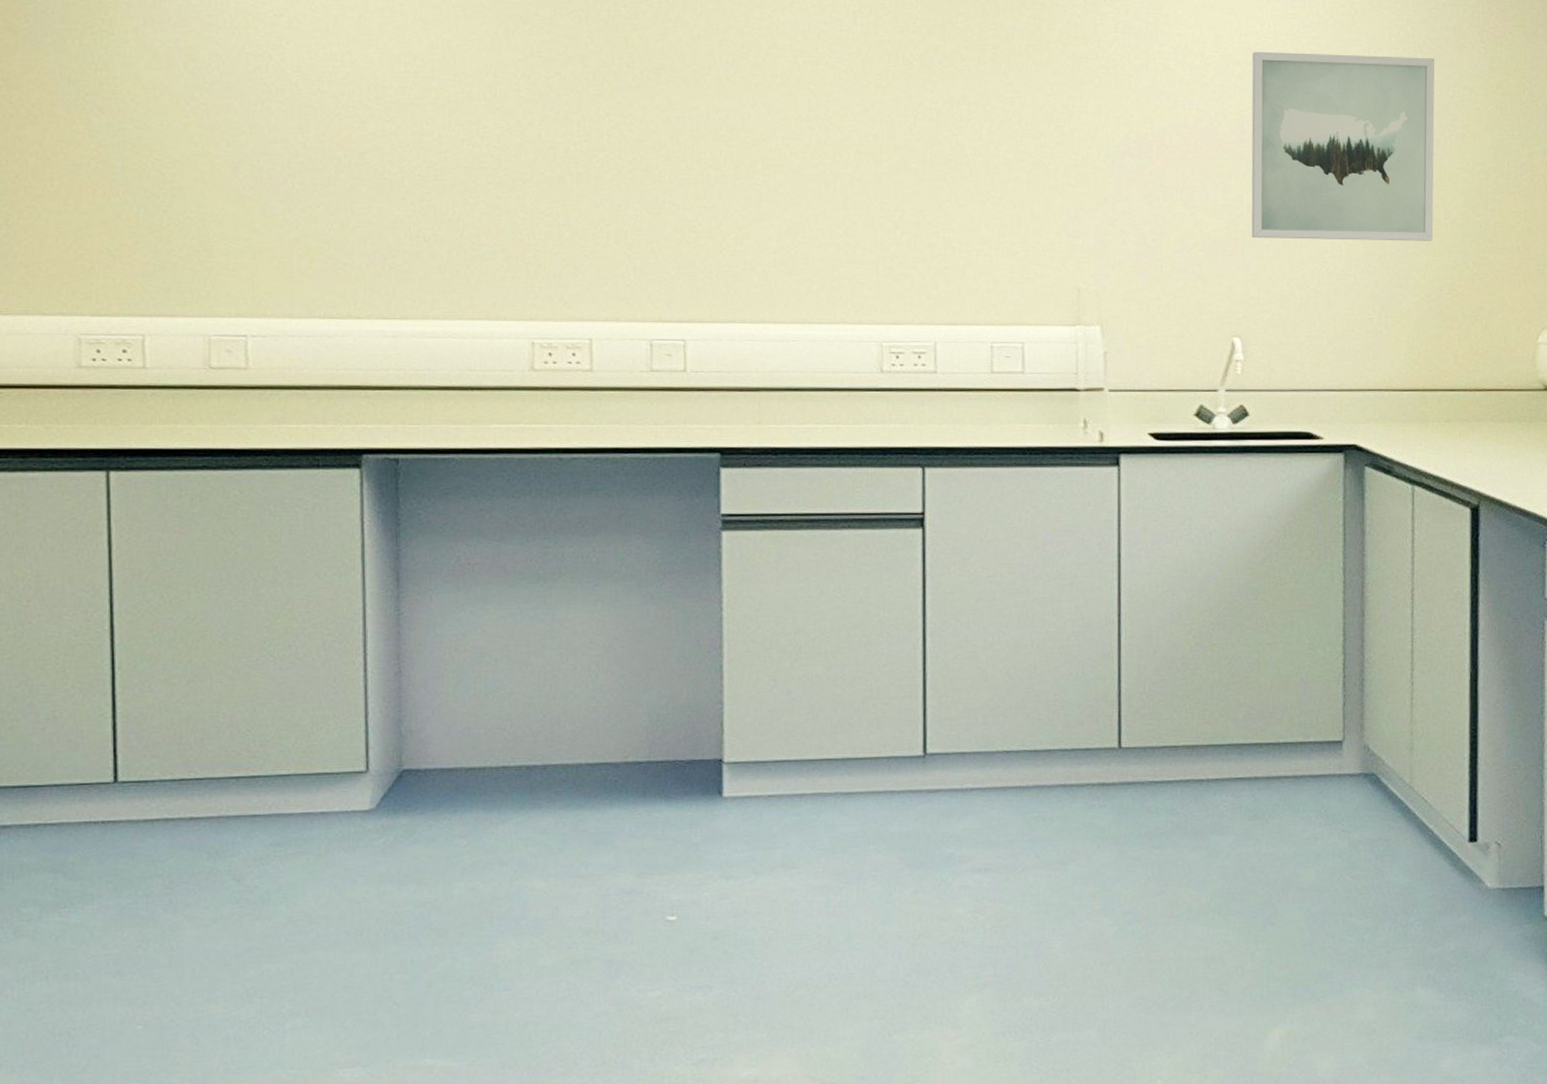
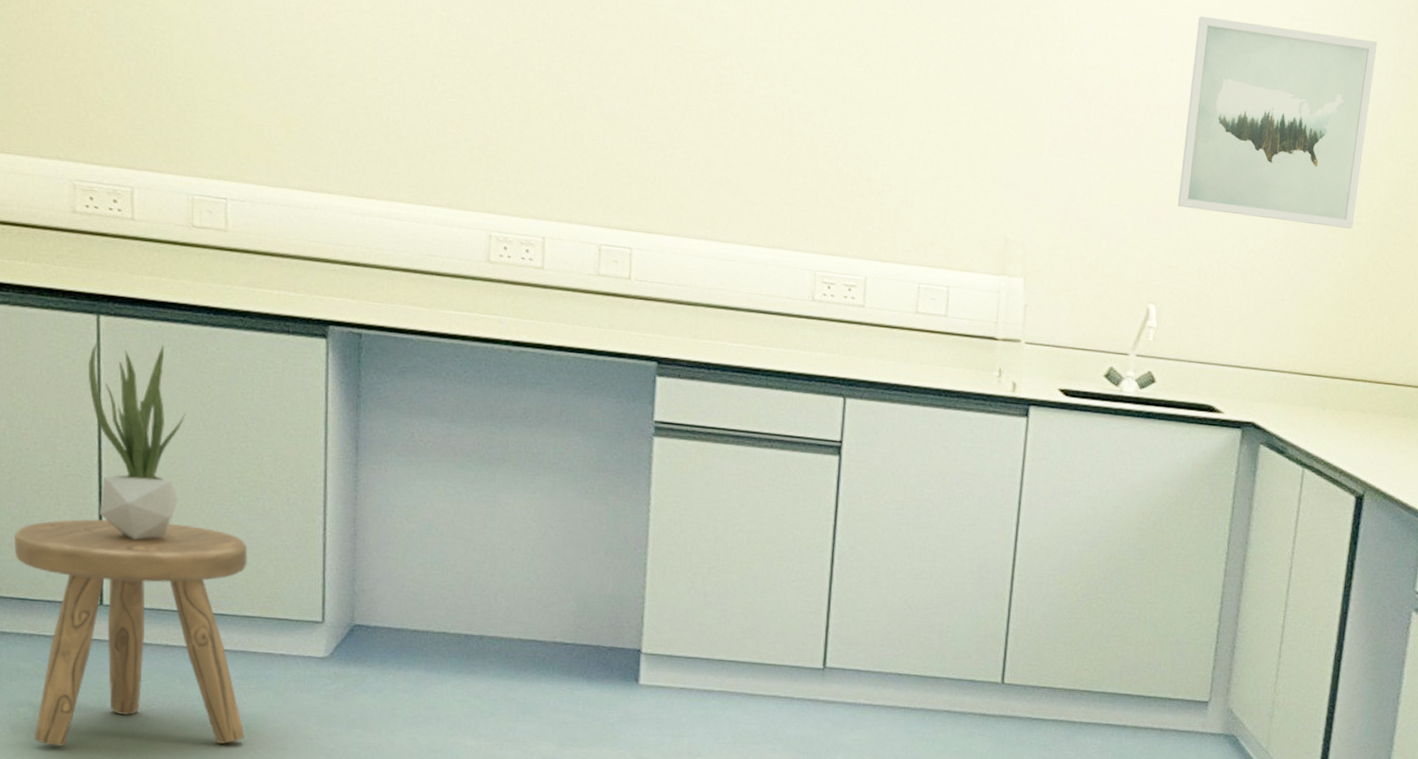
stool: none [14,683,283,947] -> present [13,519,248,747]
potted plant: none [98,495,207,706] -> present [89,340,186,540]

